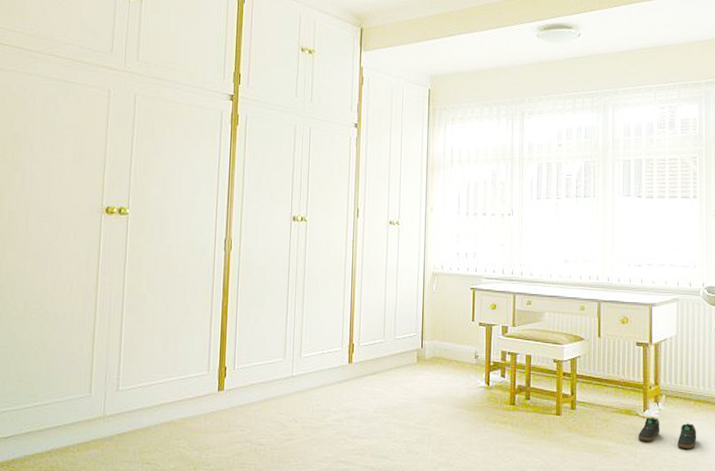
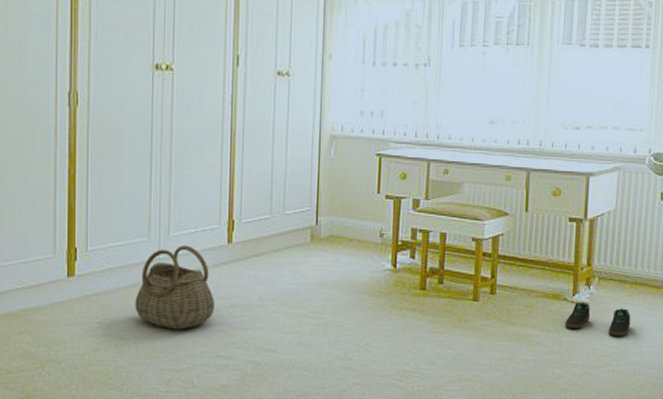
basket: none [271,365,337,438] -> present [135,245,214,330]

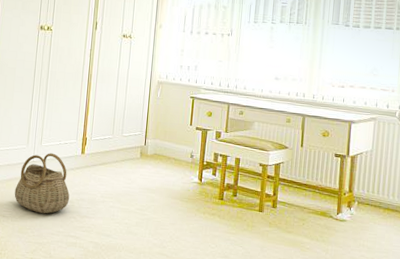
shoe: present [565,301,631,337] -> none [331,219,384,251]

